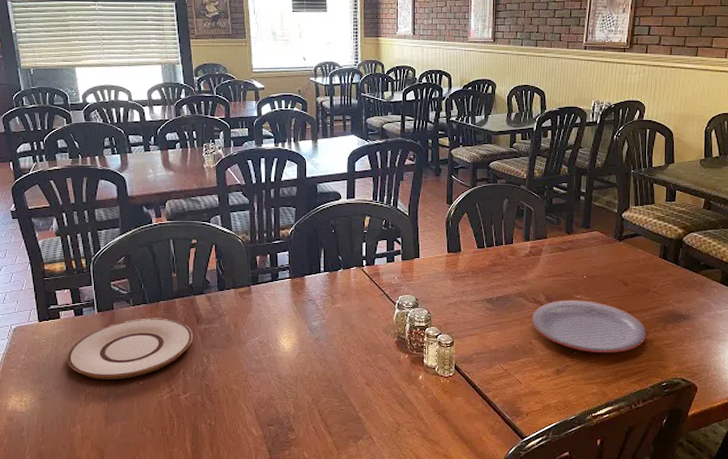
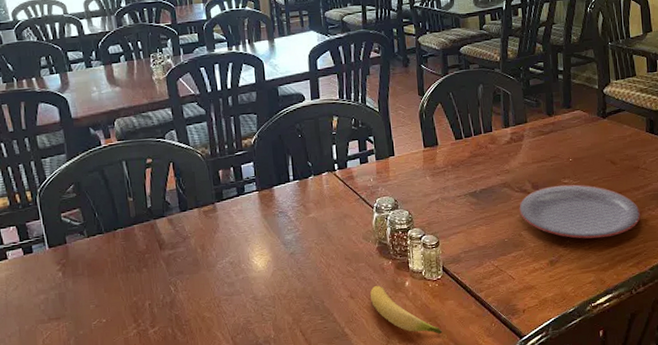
plate: present [67,318,192,379] -> none [19,247,157,322]
banana: none [385,377,450,427] -> present [369,286,443,334]

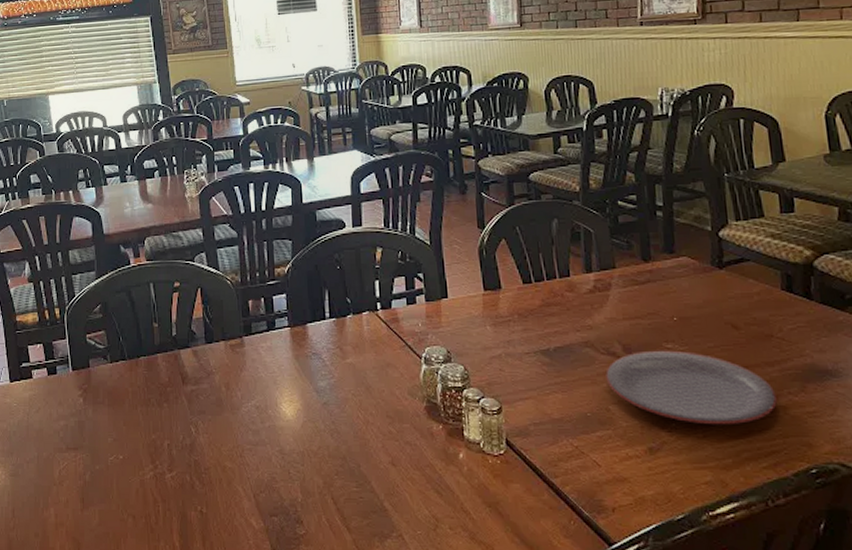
banana: present [369,286,443,334] -> none [415,454,506,525]

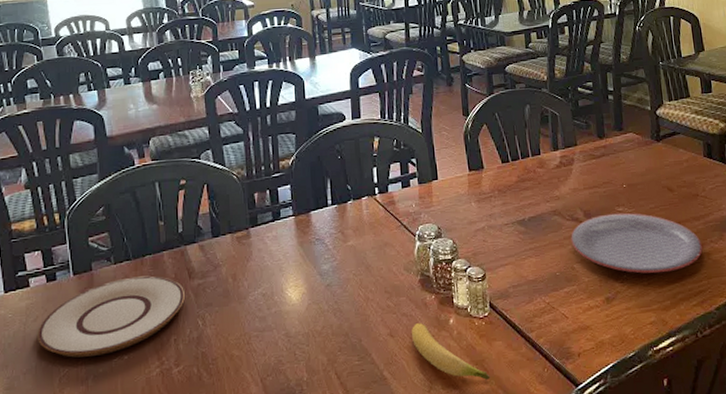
plate: none [40,377,178,452] -> present [38,275,185,358]
banana: none [415,454,506,525] -> present [411,323,491,380]

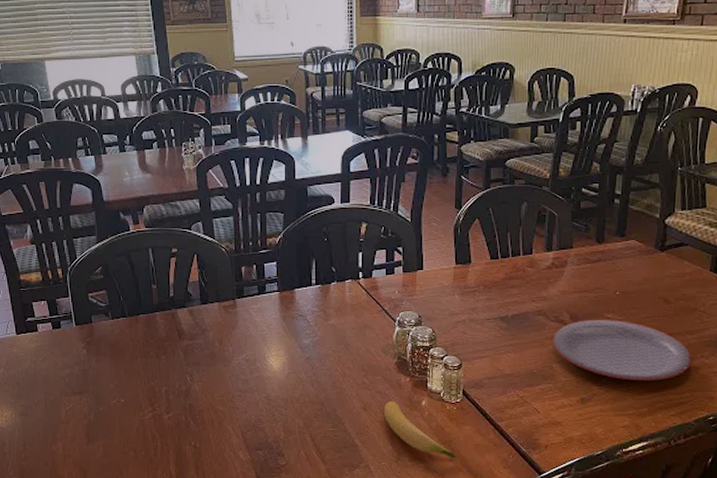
plate: present [38,275,185,358] -> none [46,332,175,396]

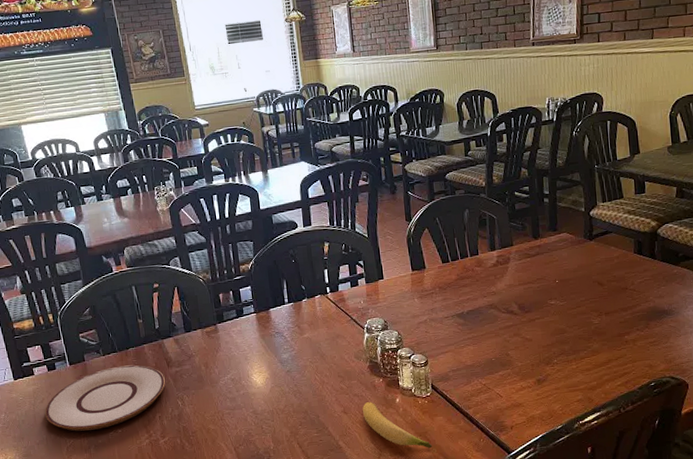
plate: none [46,332,175,396] -> present [45,365,165,431]
plate: present [553,319,691,381] -> none [506,305,629,359]

